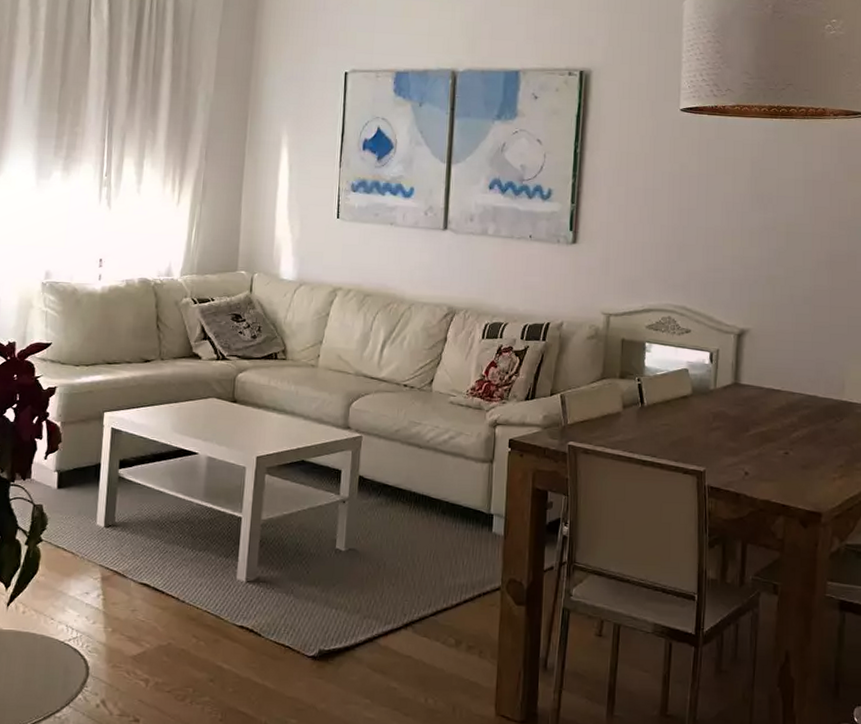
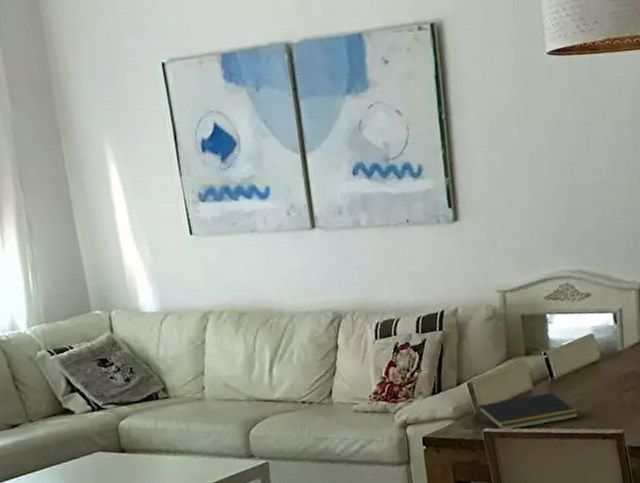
notepad: none [564,417,664,448] -> present [477,392,579,432]

